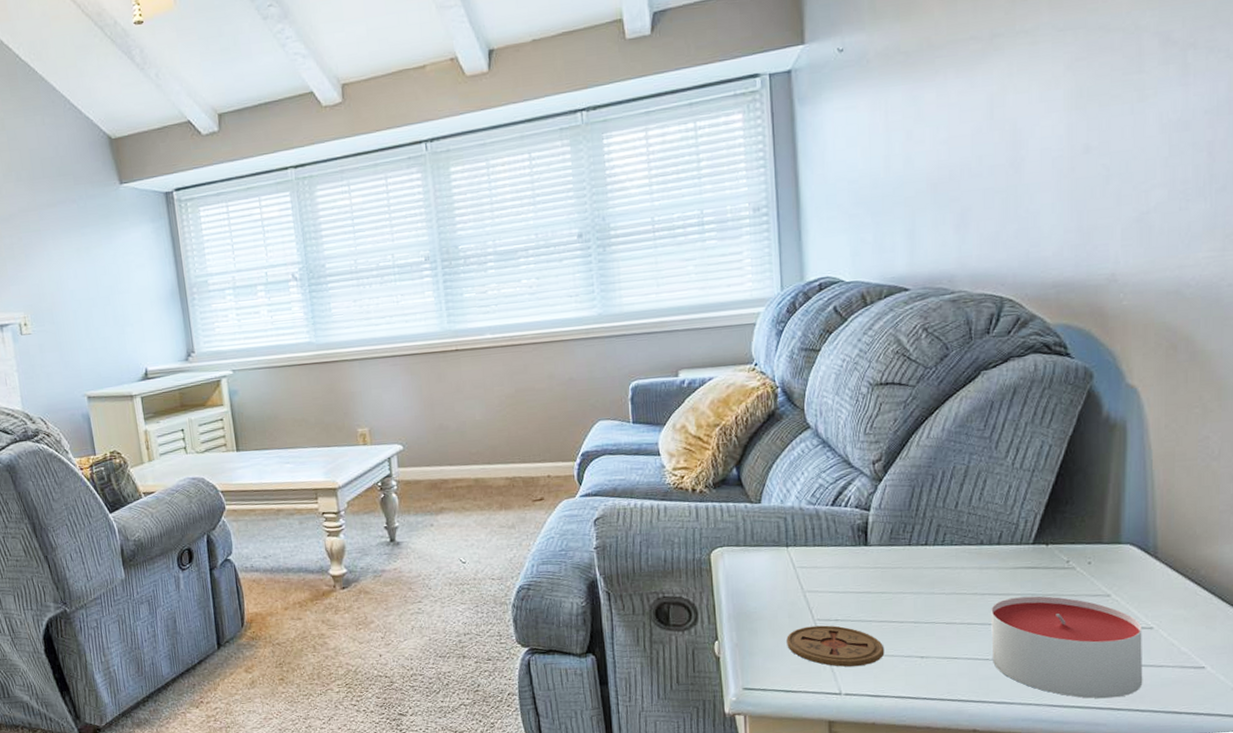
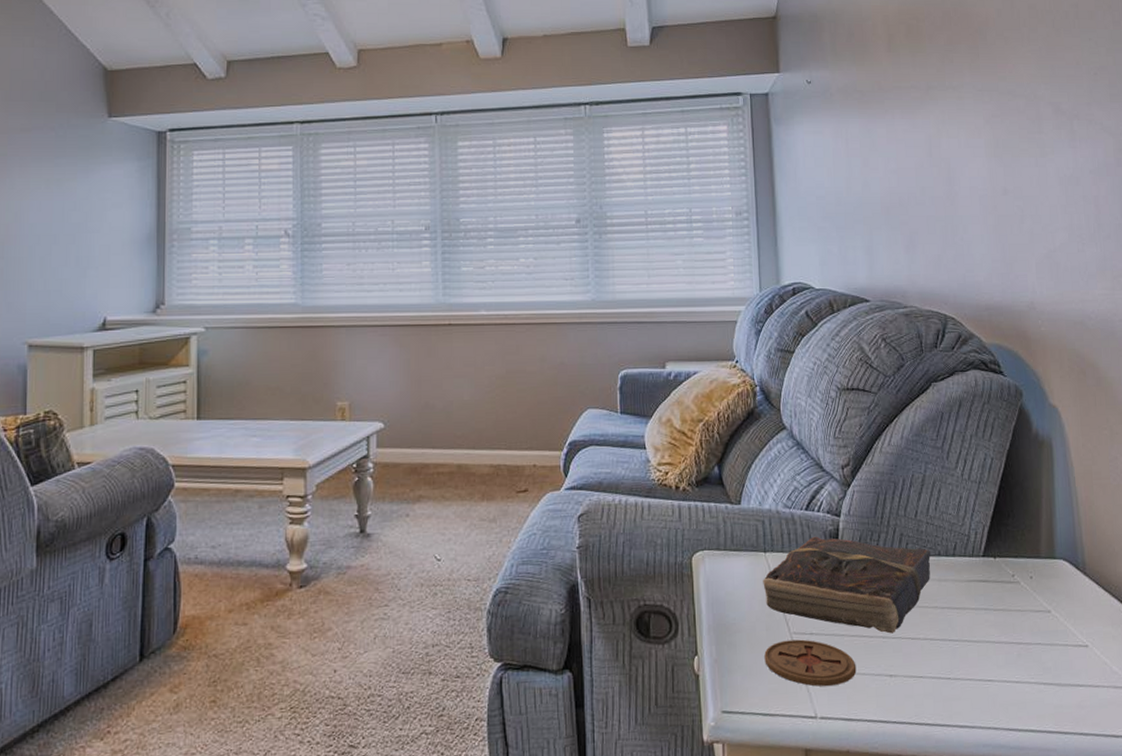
book: none [785,530,971,619] -> present [763,536,931,634]
candle: present [991,596,1143,699] -> none [950,610,1084,722]

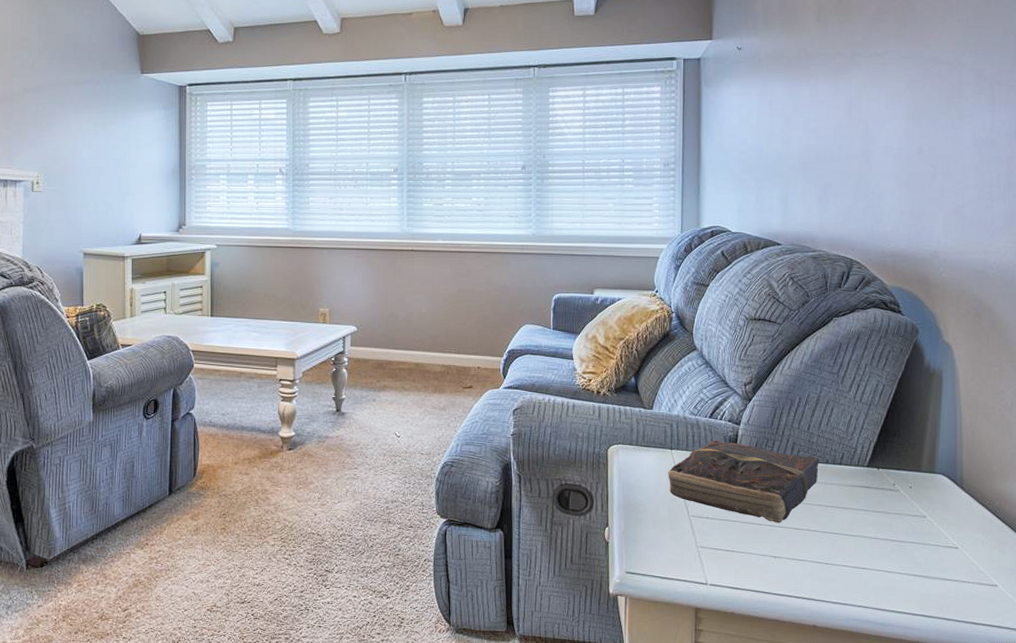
coaster: present [764,639,857,687] -> none [665,521,745,561]

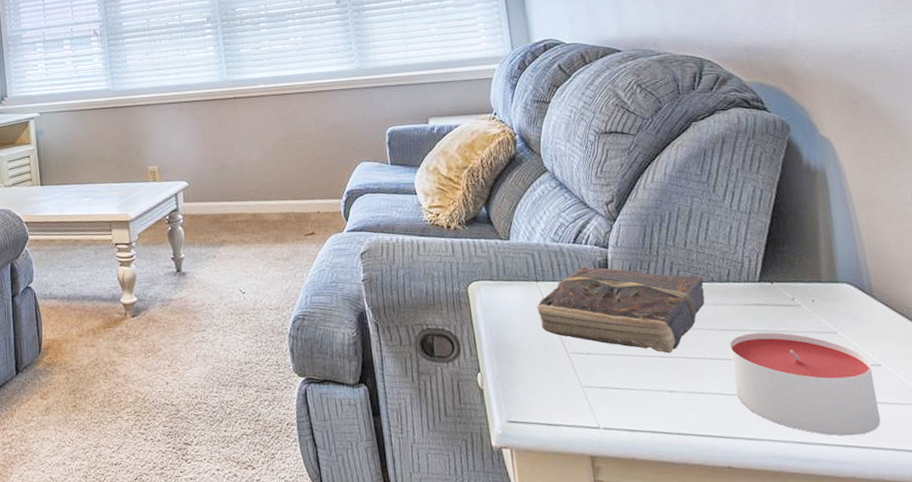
candle: none [831,511,950,606] -> present [729,332,881,436]

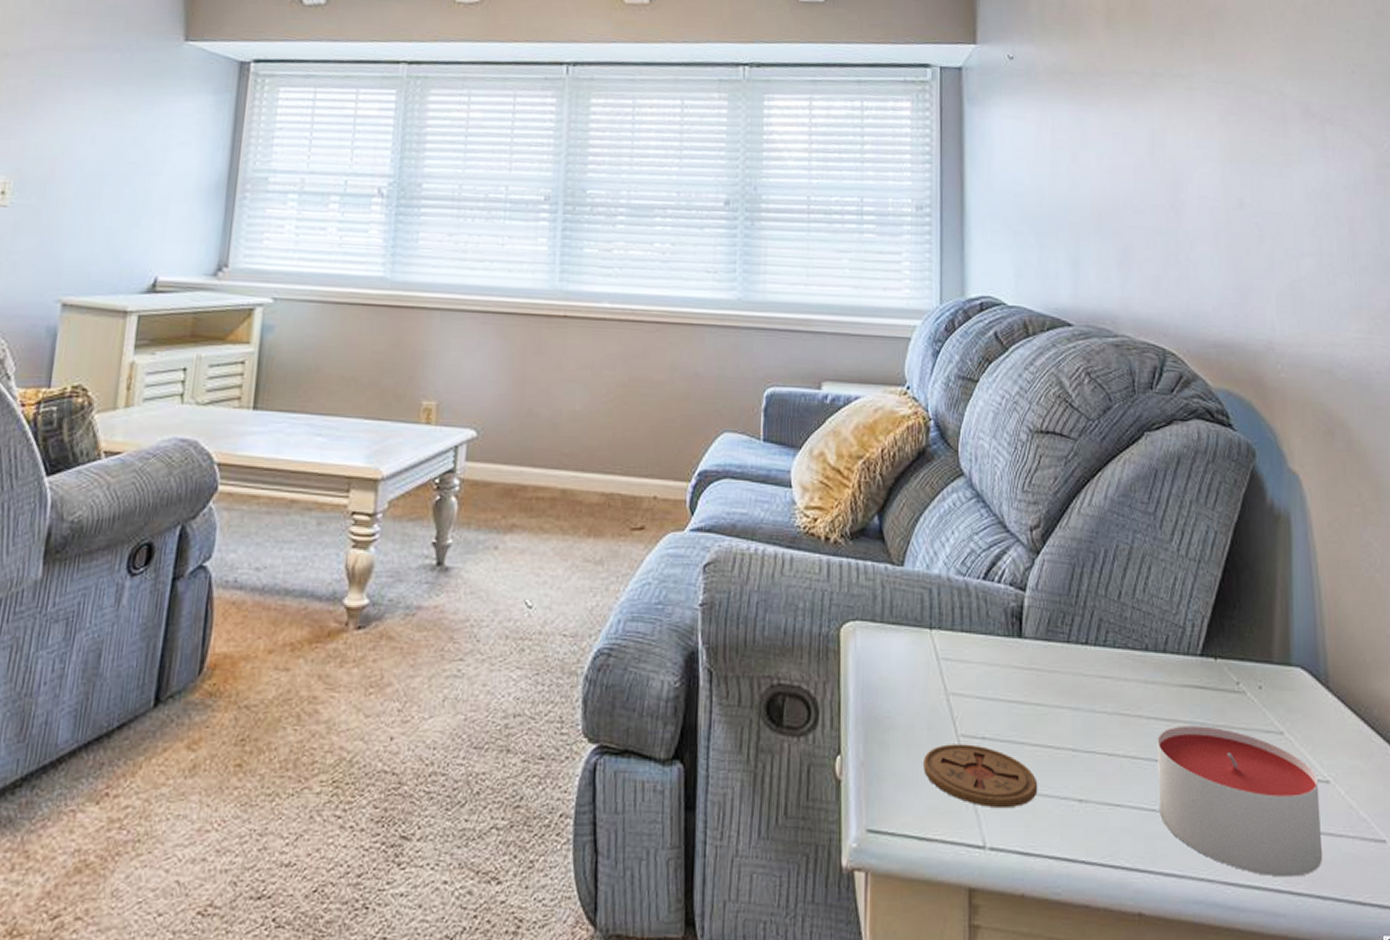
book: present [537,266,705,354] -> none [926,613,1135,746]
coaster: none [543,358,636,401] -> present [923,744,1038,809]

